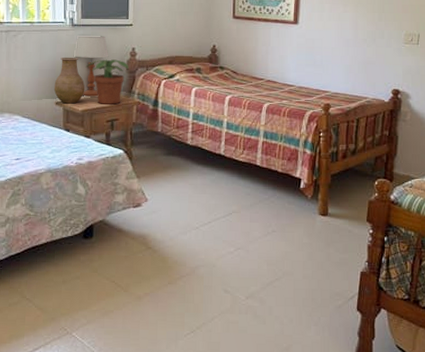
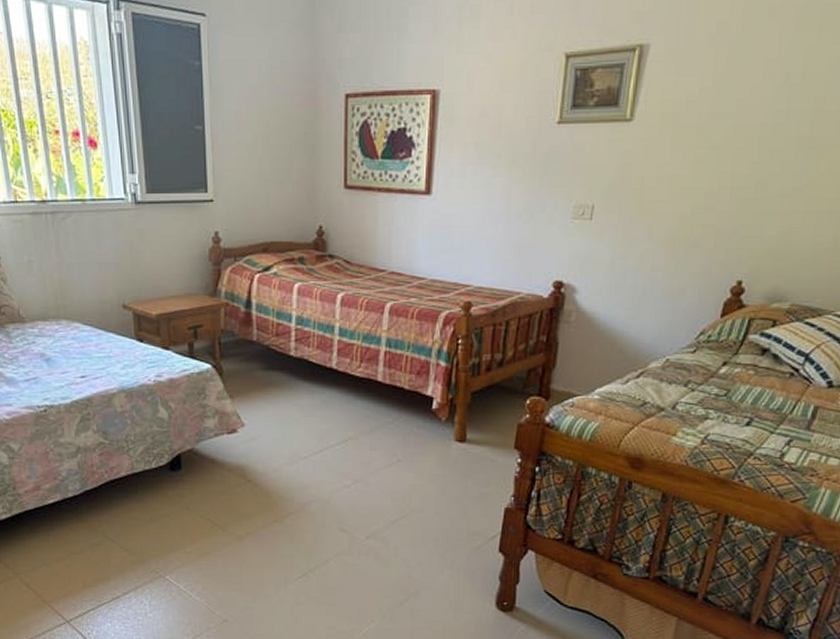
vase: present [53,57,85,104] -> none [119,245,159,307]
table lamp: present [73,36,109,97] -> none [140,216,186,297]
potted plant: present [85,59,129,105] -> none [156,248,212,307]

